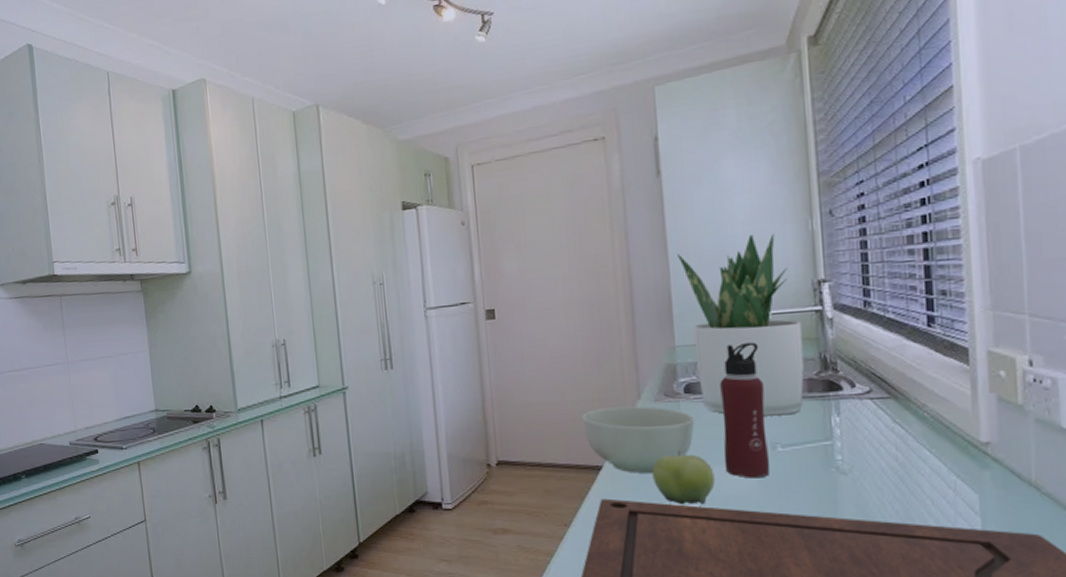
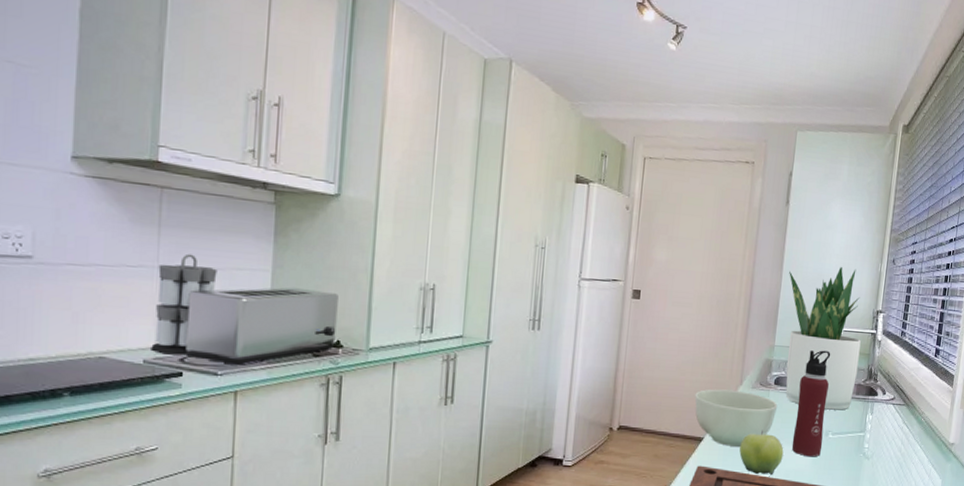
spice rack: none [68,347,110,436] -> present [151,253,217,355]
toaster: none [92,362,209,439] -> present [185,287,339,365]

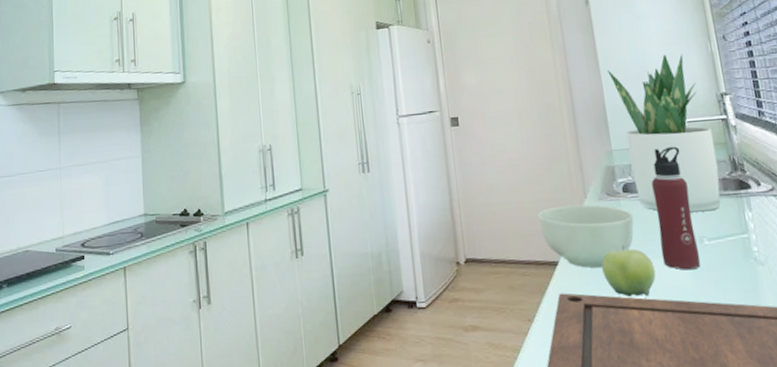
spice rack: present [151,253,217,355] -> none [60,153,102,242]
toaster: present [185,287,339,365] -> none [83,166,197,244]

